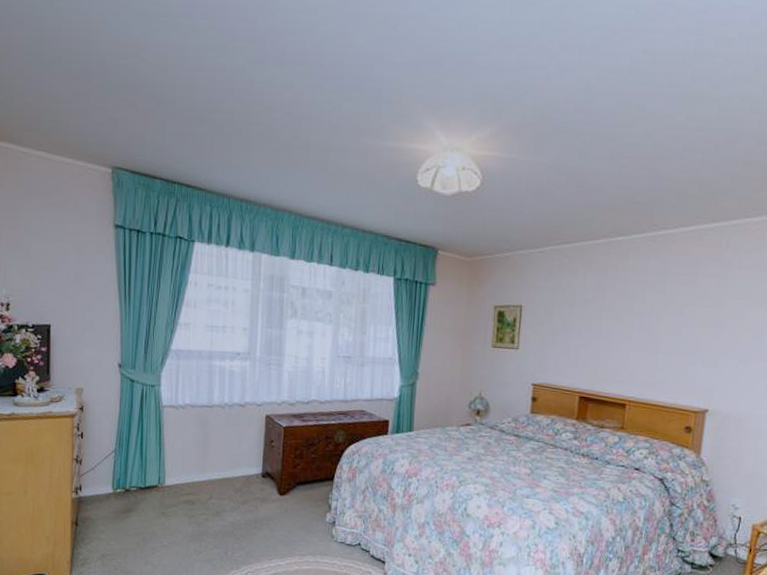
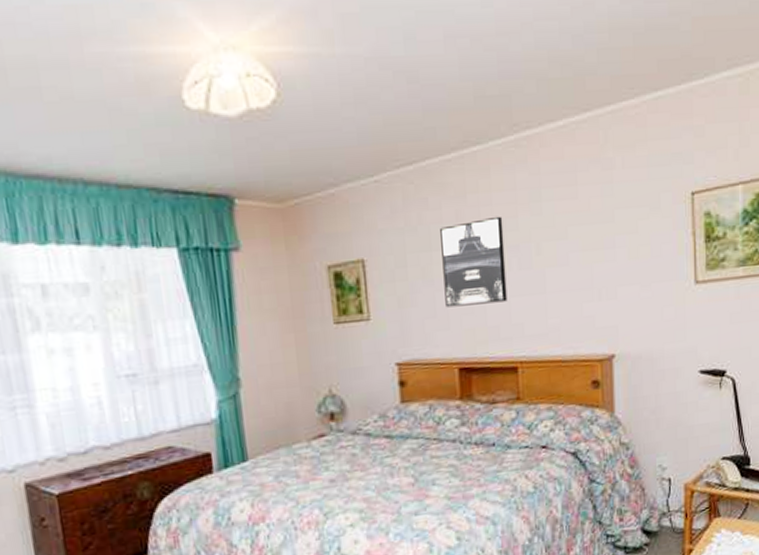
wall art: none [577,289,633,354] -> present [440,216,508,308]

